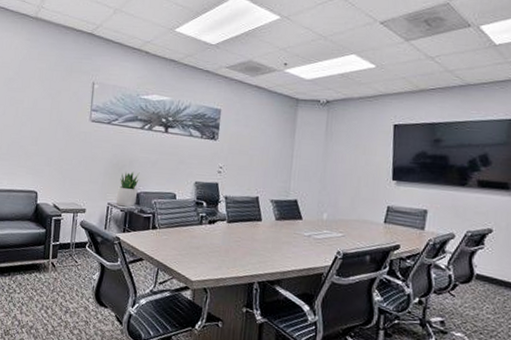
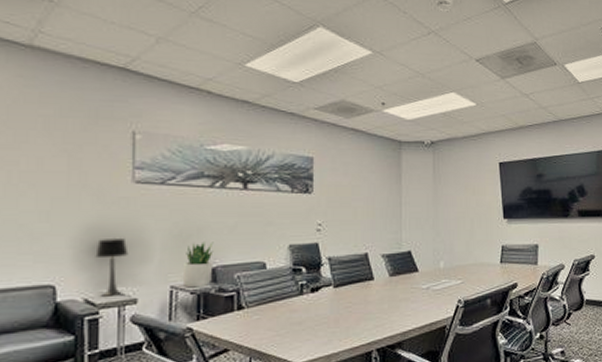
table lamp: none [62,161,83,205] -> present [95,239,129,297]

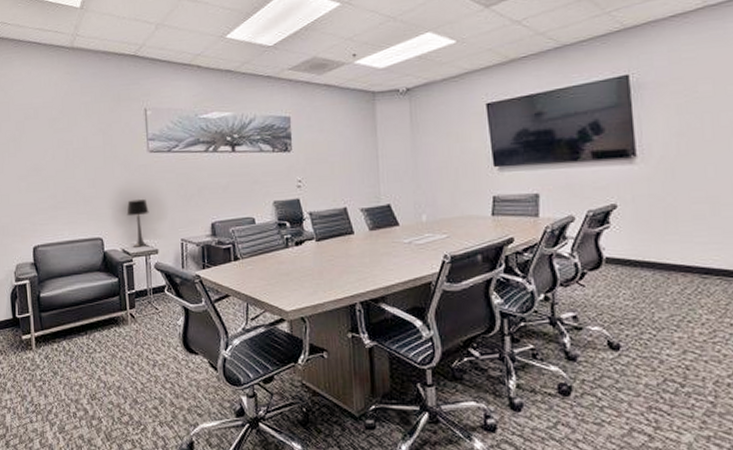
planter: present [184,241,214,288] -> none [190,200,212,241]

